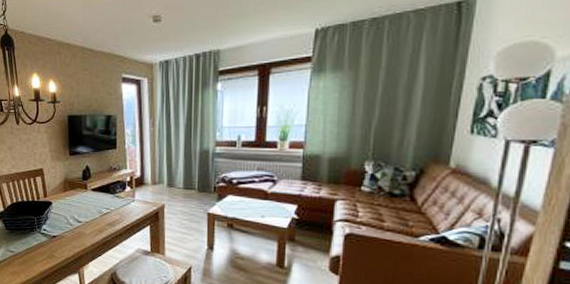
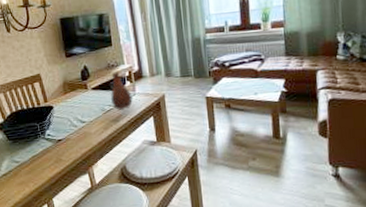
vase: none [108,175,131,216] -> present [110,71,133,111]

